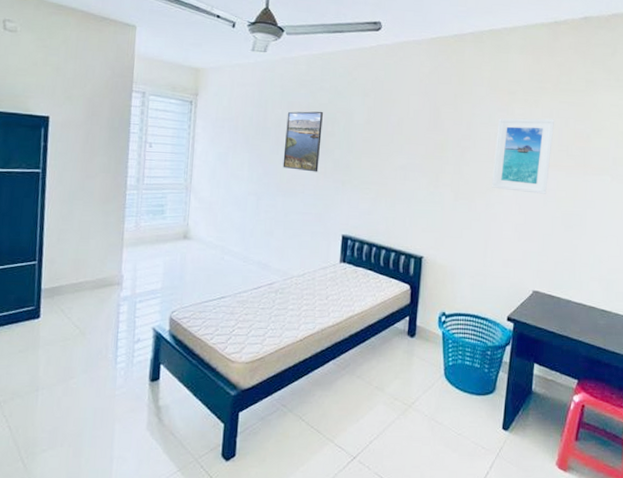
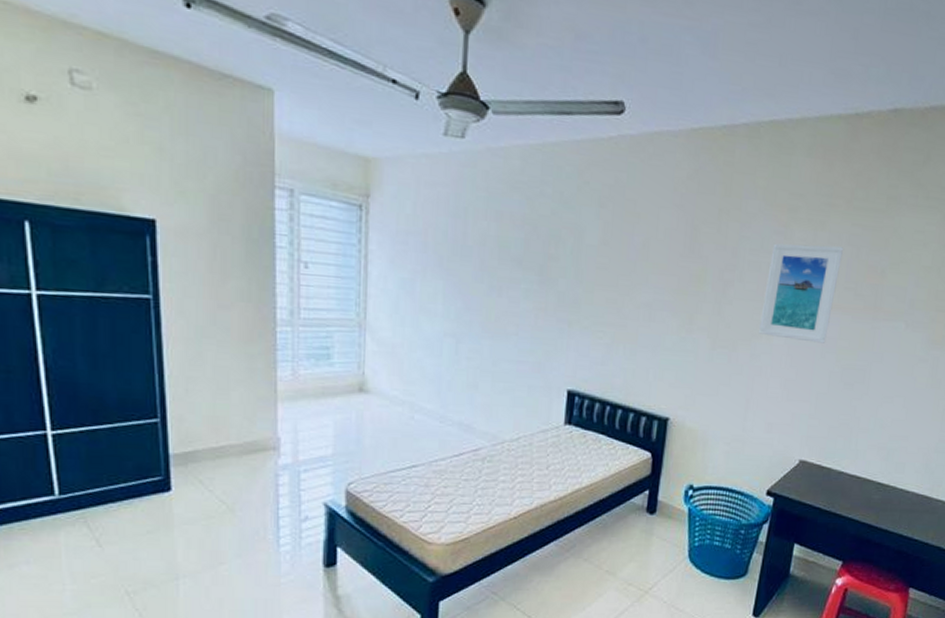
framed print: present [282,111,323,172] -> none [489,224,543,309]

